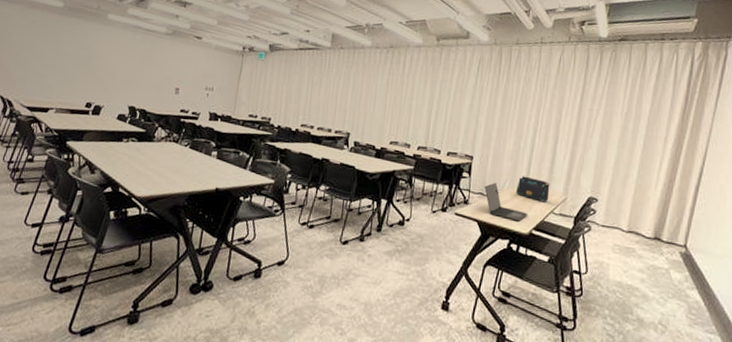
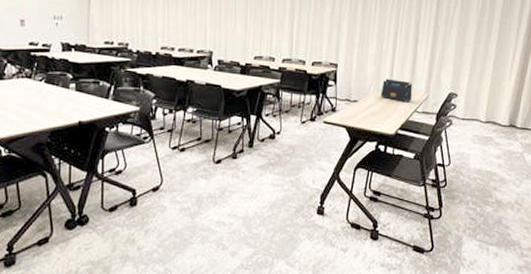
laptop: present [484,182,527,222] -> none [350,88,393,123]

